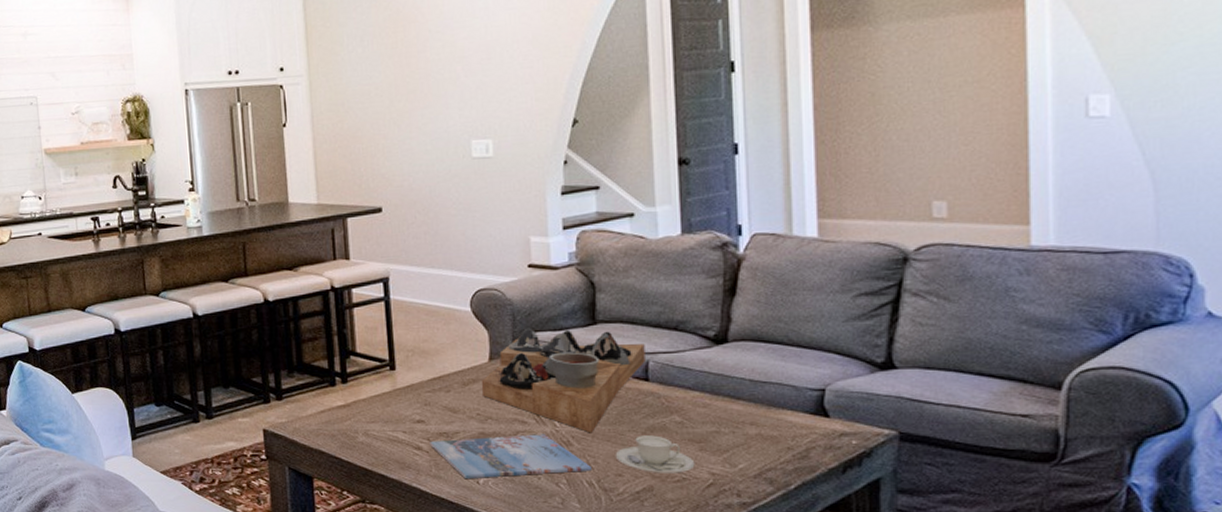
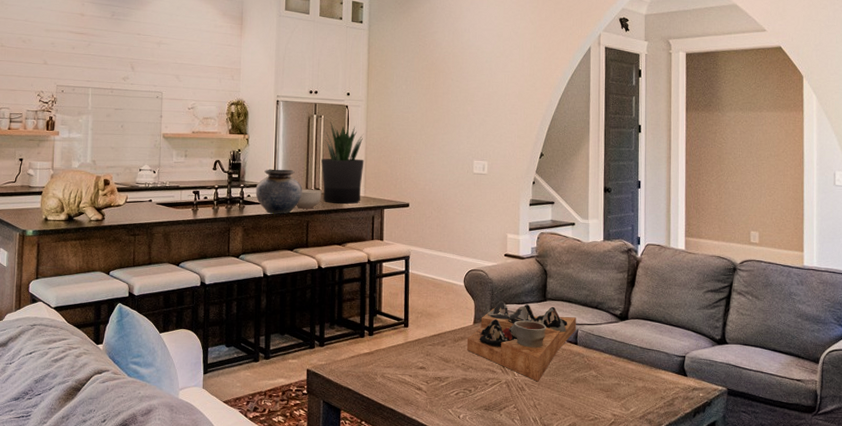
vase: none [170,178,233,237] -> present [255,169,303,214]
bowl: none [226,200,260,228] -> present [296,189,323,209]
planter: none [254,108,313,217] -> present [321,121,364,204]
magazine: present [430,434,593,478] -> none [427,381,537,414]
teacup: present [615,435,695,473] -> none [552,385,603,414]

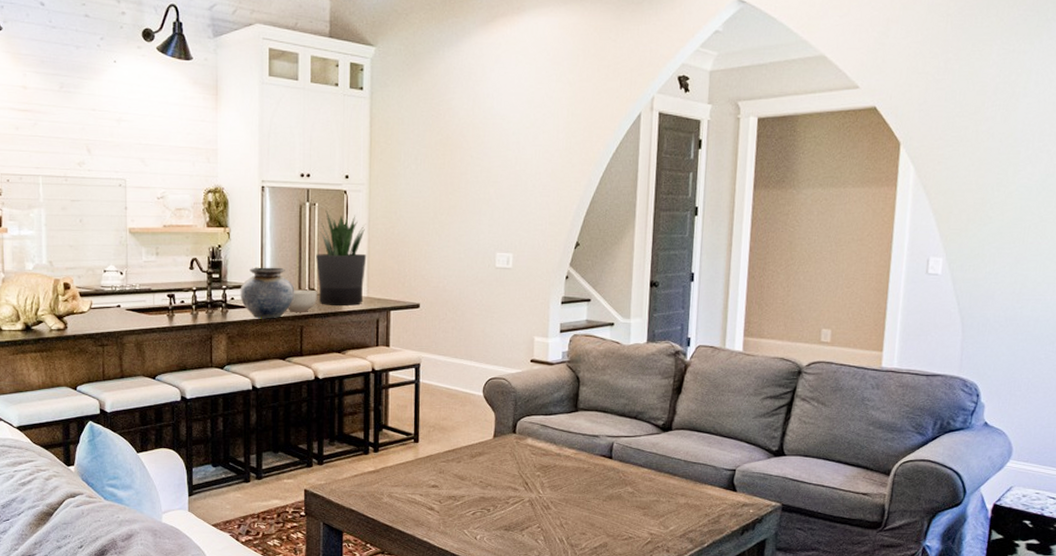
decorative tray: present [467,301,576,382] -> none [486,412,612,500]

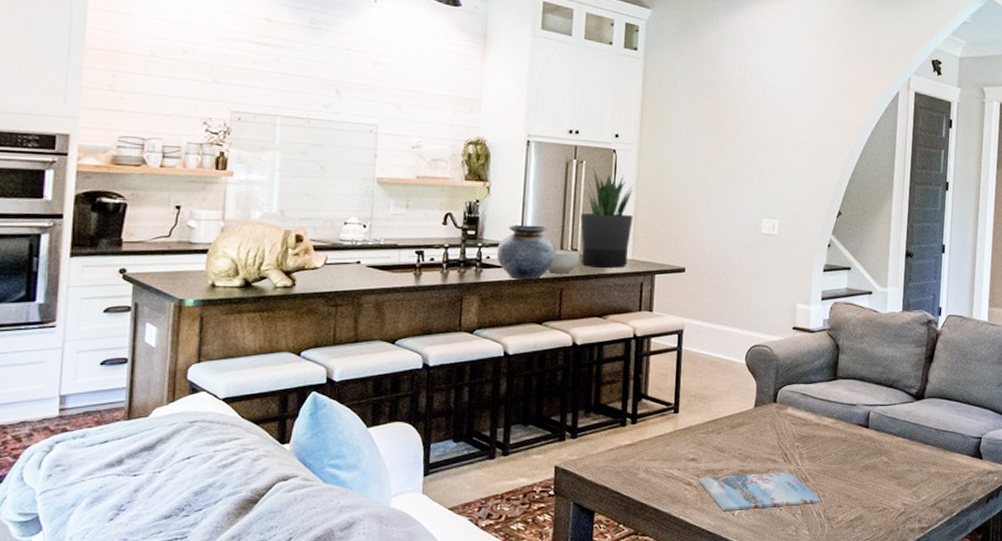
magazine: none [440,499,564,535] -> present [698,471,822,511]

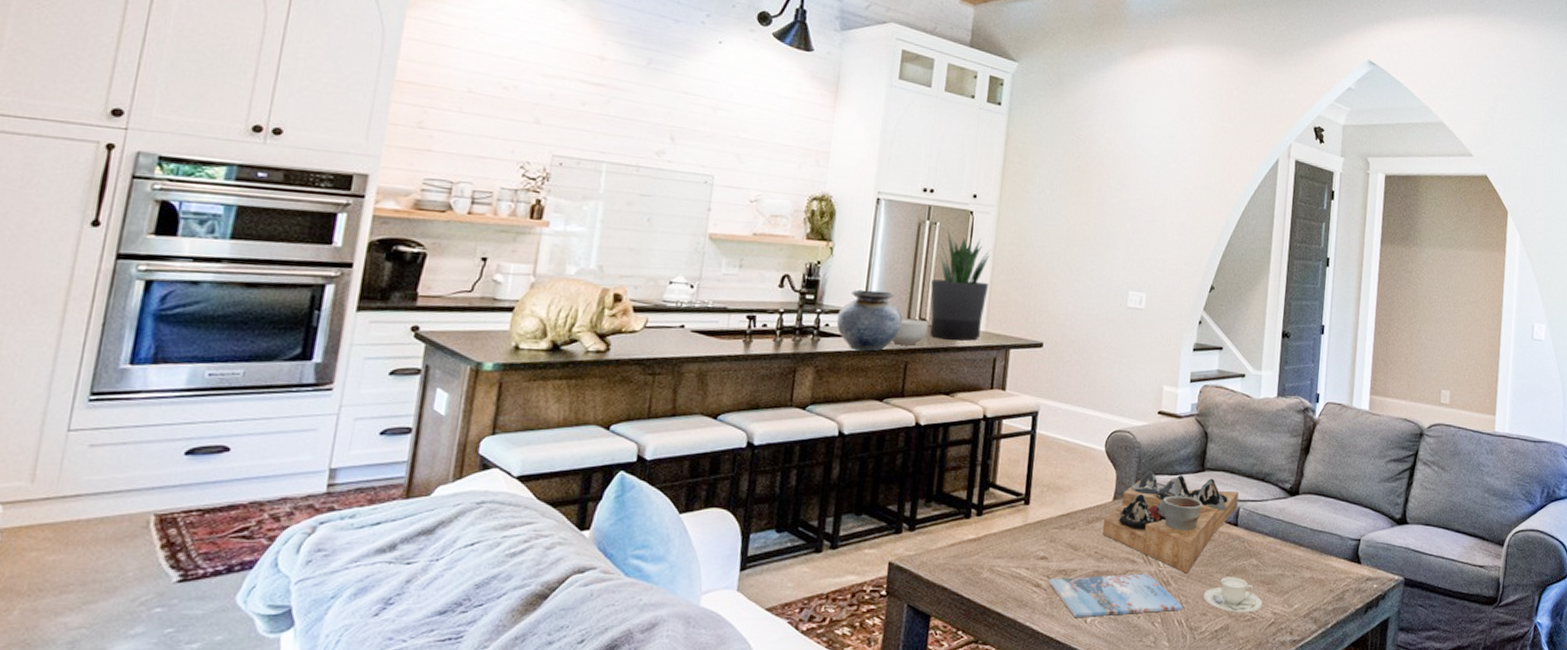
decorative tray: none [746,380,869,471] -> present [1103,470,1239,574]
teacup: none [838,473,893,504] -> present [1203,577,1263,613]

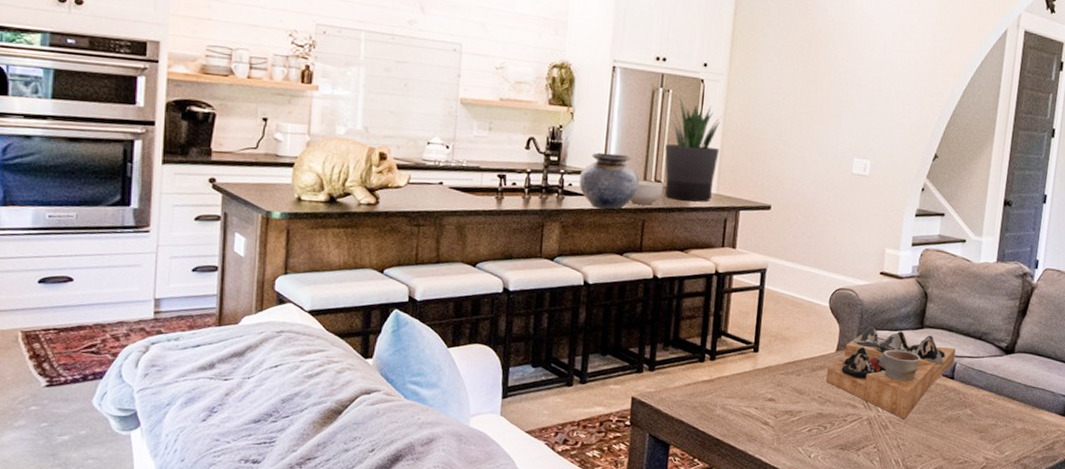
magazine: present [1048,573,1184,617] -> none [776,417,901,453]
teacup: present [1203,577,1263,613] -> none [919,424,976,457]

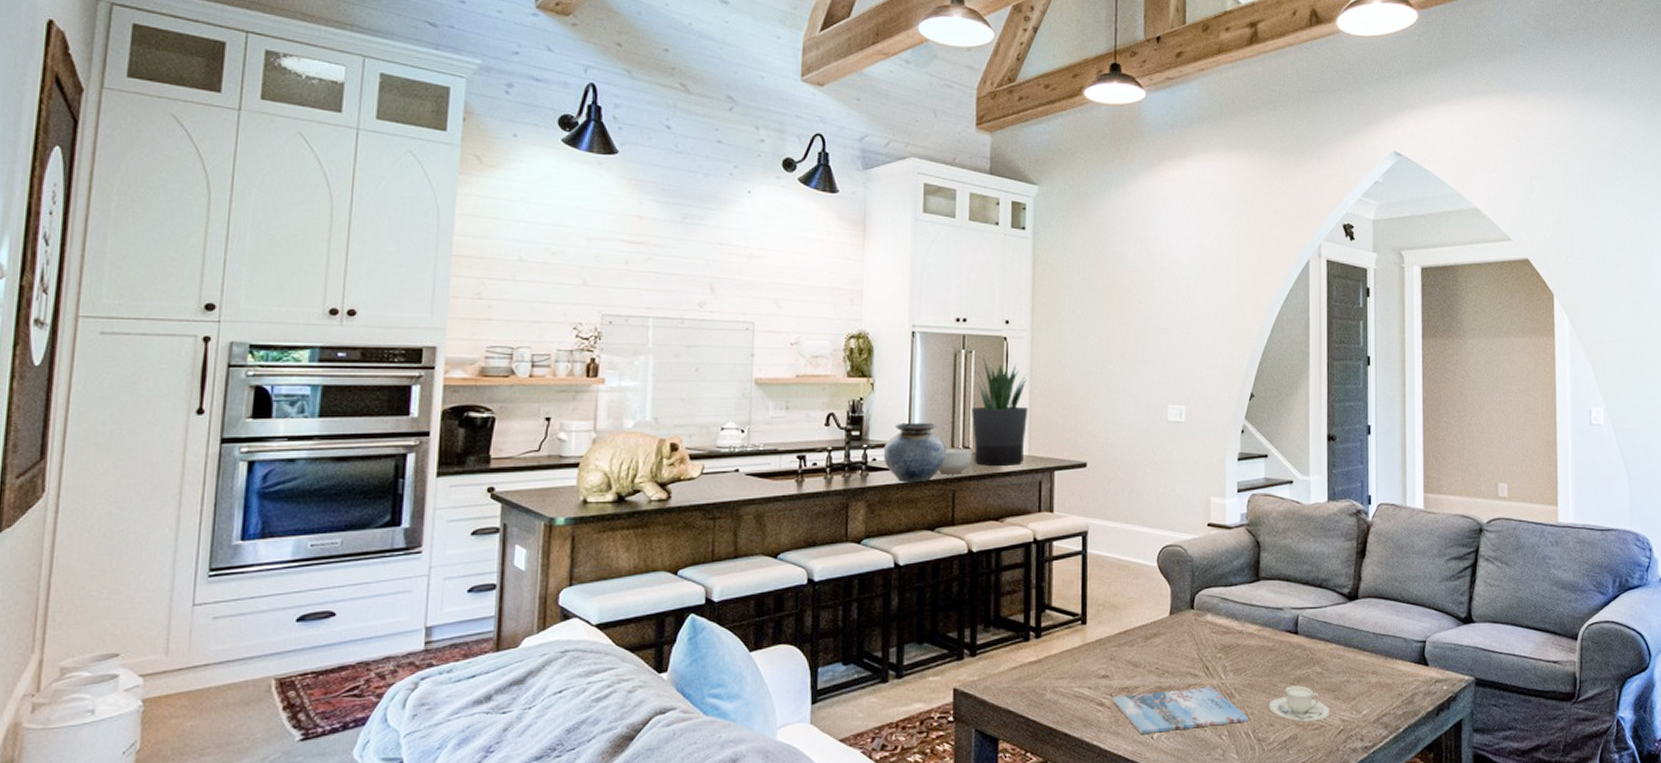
magazine: none [776,417,901,453] -> present [1112,686,1250,734]
decorative tray: present [826,326,956,420] -> none [1162,583,1296,685]
teacup: none [919,424,976,457] -> present [1268,685,1330,722]

